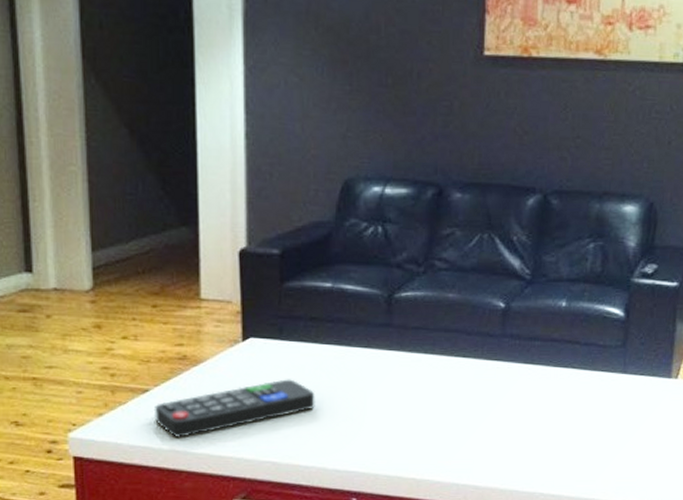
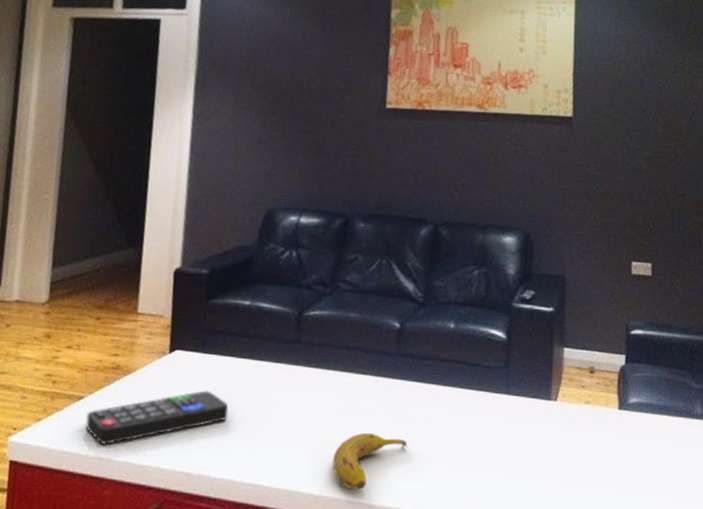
fruit: none [434,416,516,472] -> present [333,432,408,490]

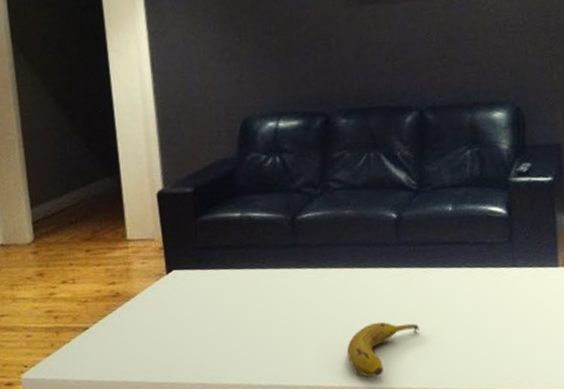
remote control: present [85,390,229,446] -> none [94,304,236,370]

